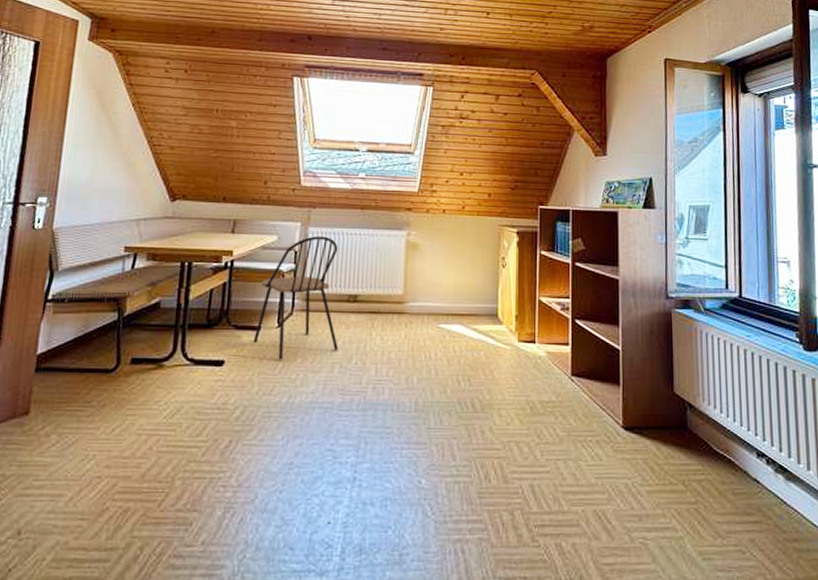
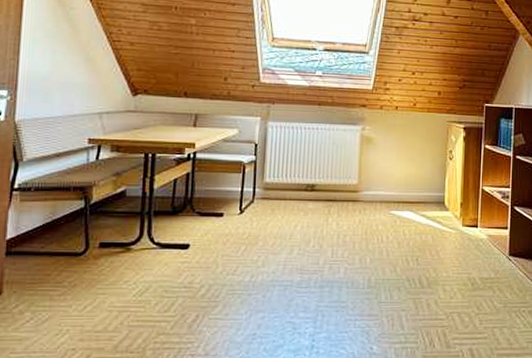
dining chair: present [253,236,338,360] -> none [217,130,297,243]

